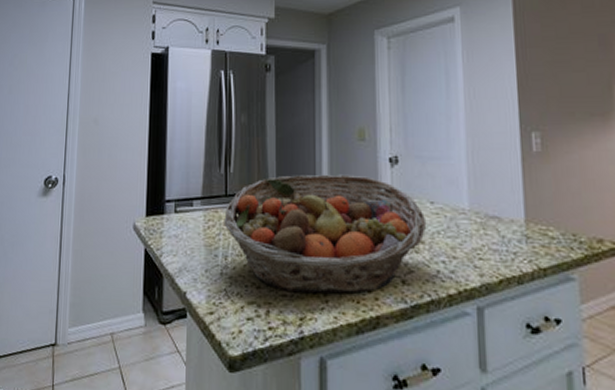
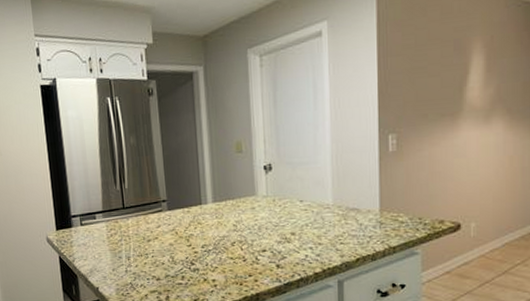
fruit basket: present [224,174,427,294] -> none [124,183,297,281]

